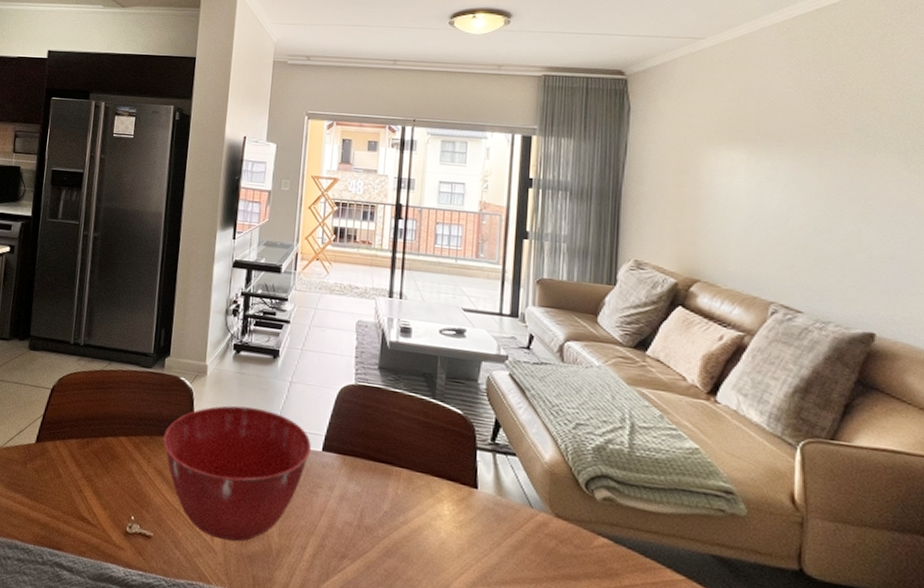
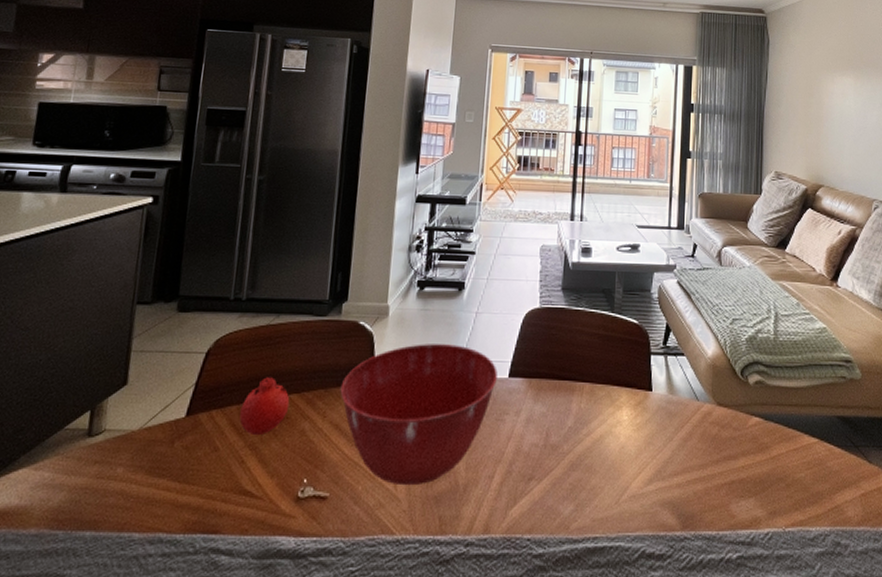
fruit: none [78,418,120,470] -> present [239,377,290,436]

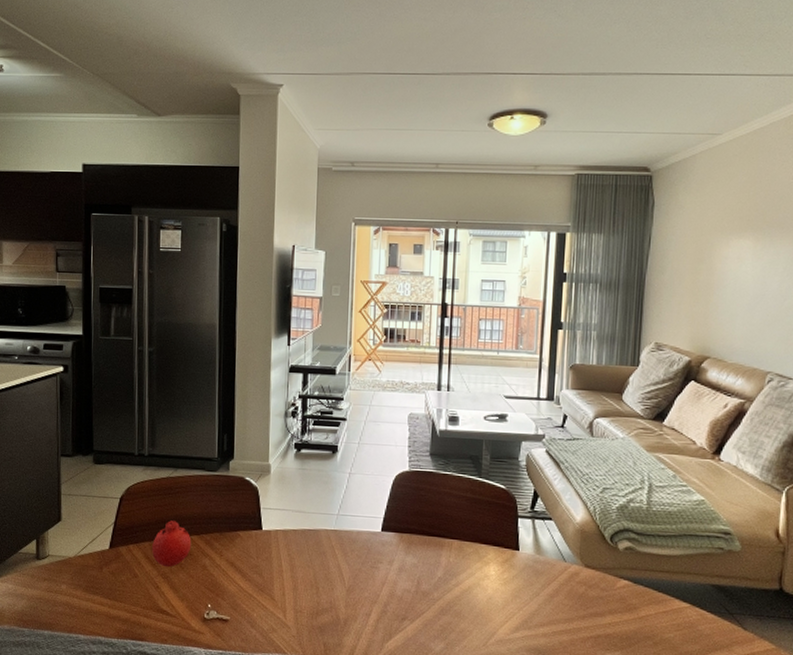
mixing bowl: present [340,344,497,486] -> none [233,498,371,617]

